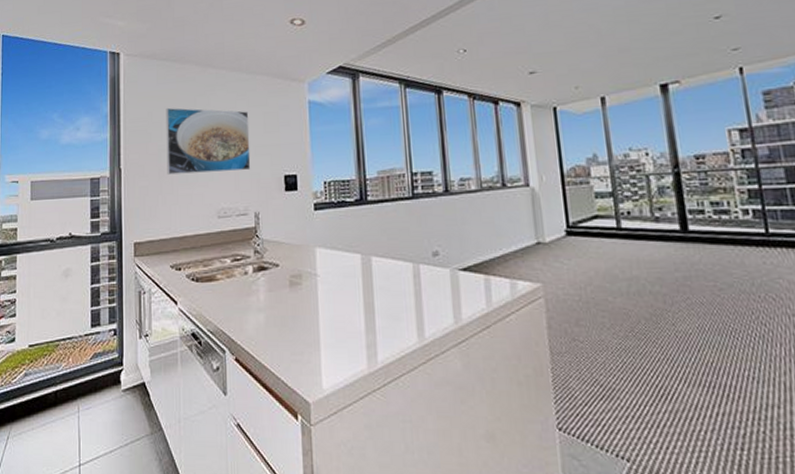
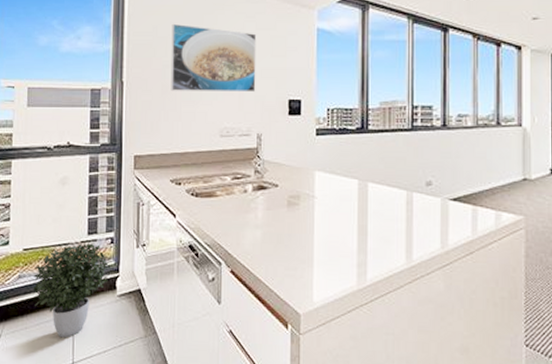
potted plant: none [39,336,114,439] -> present [33,243,110,338]

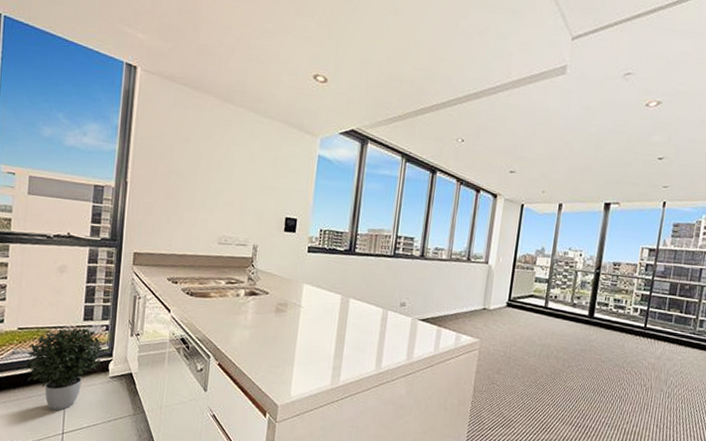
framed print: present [170,23,257,93] -> none [173,132,261,207]

